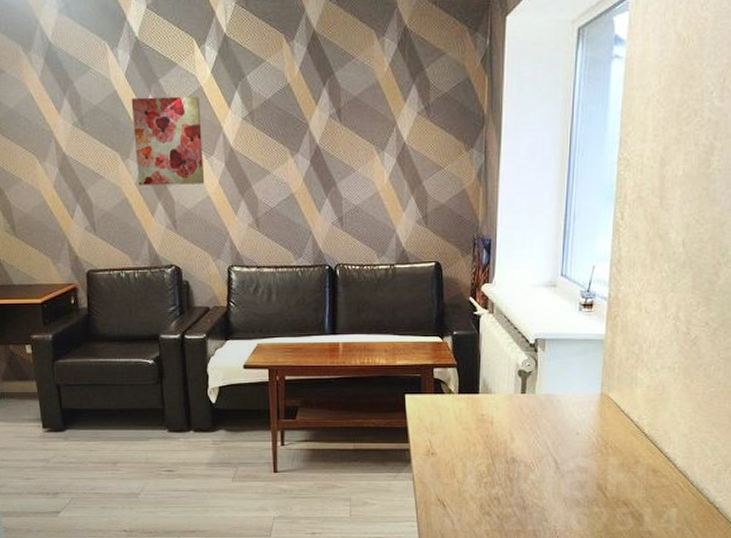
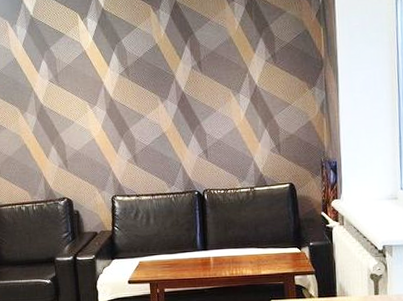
wall art: present [131,96,205,186] -> none [28,58,90,133]

